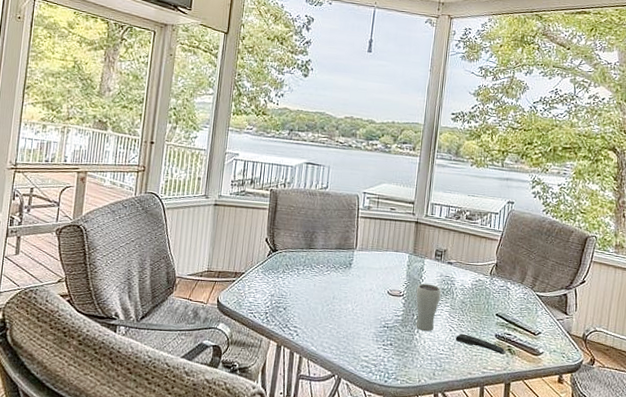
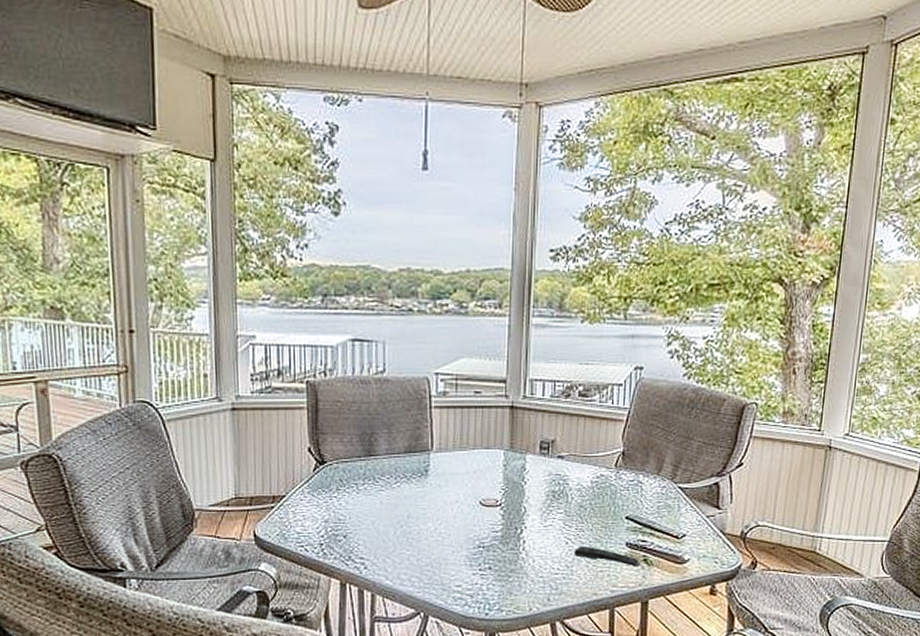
drinking glass: present [416,283,441,332] -> none [518,487,551,548]

